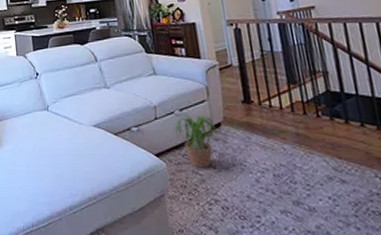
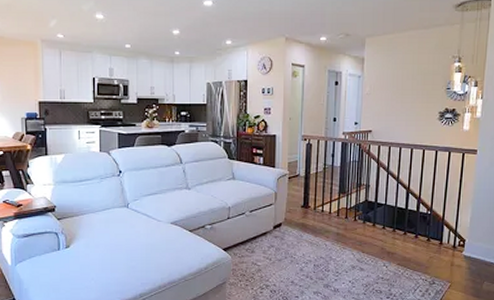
potted plant: present [172,115,220,168] -> none [240,216,279,260]

